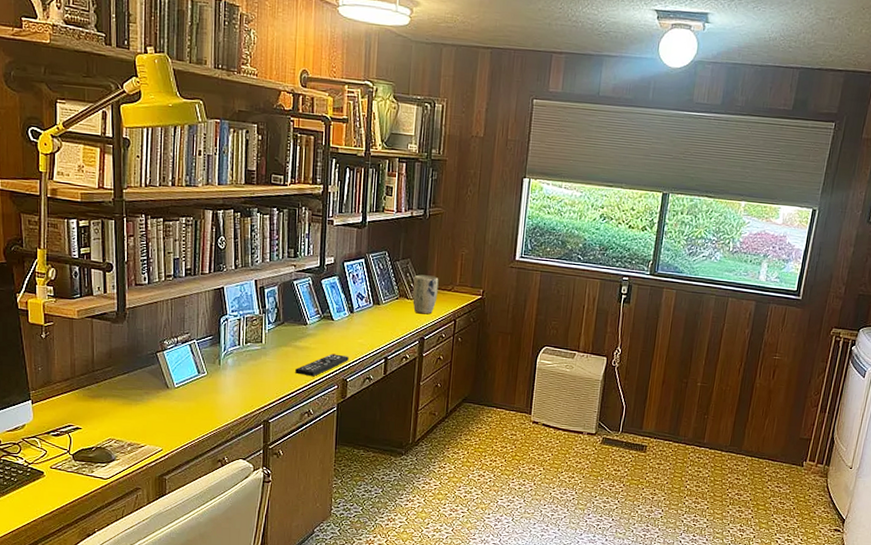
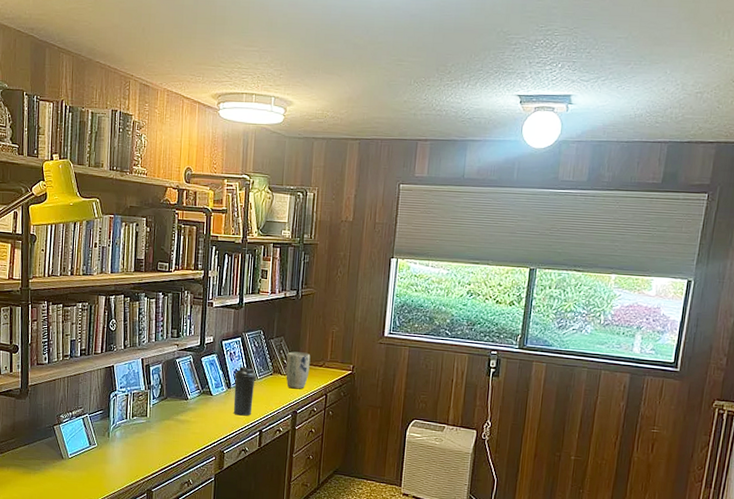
remote control: present [295,353,349,377] -> none [177,427,226,449]
water bottle: none [356,289,381,342] -> present [233,366,256,416]

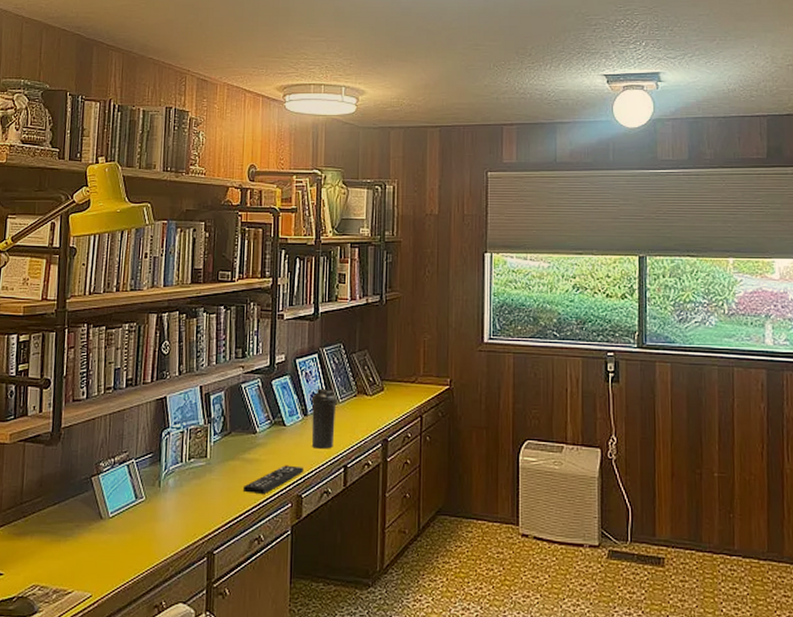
remote control: none [177,427,226,449] -> present [244,465,303,495]
plant pot: present [285,352,311,389] -> none [371,367,400,412]

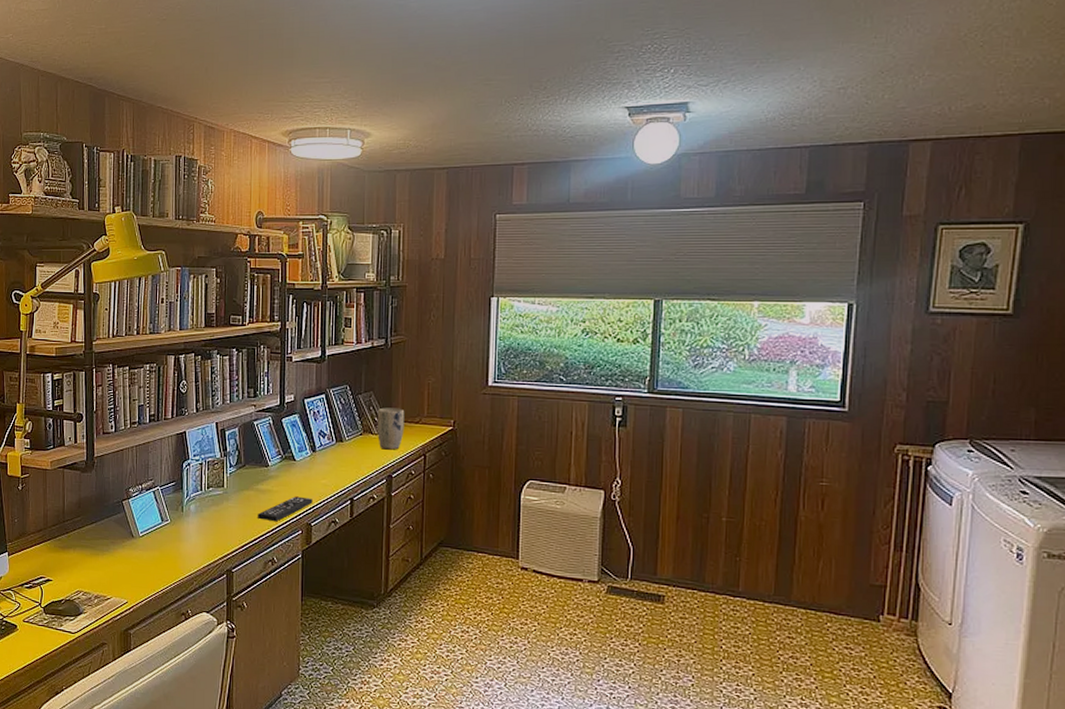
water bottle: present [311,388,337,449] -> none [319,426,344,483]
plant pot: none [371,367,400,412] -> present [376,407,405,450]

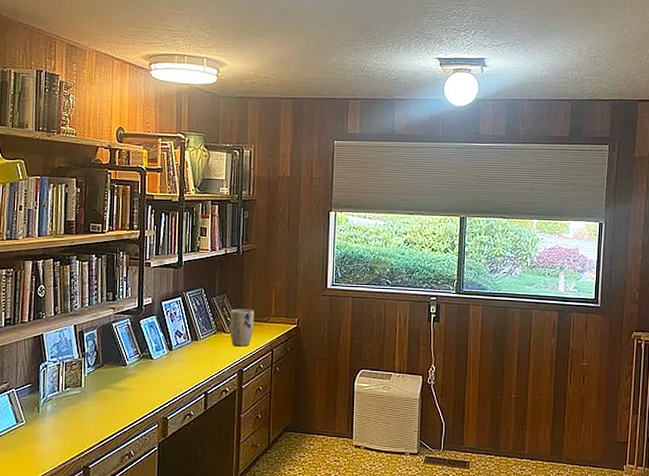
remote control: present [258,496,313,522] -> none [115,392,169,418]

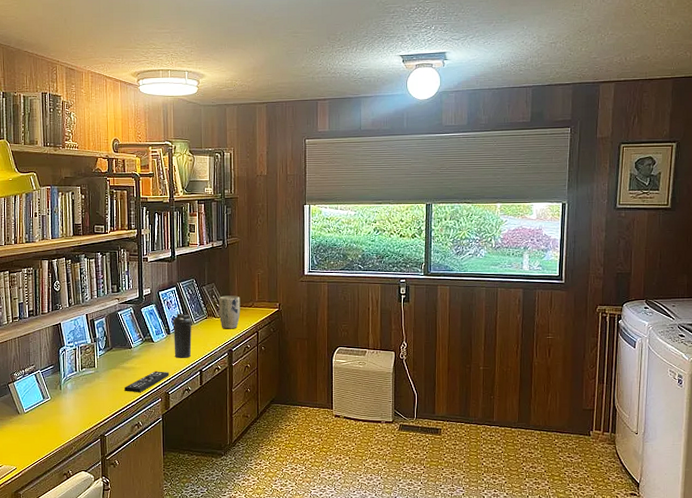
remote control: none [115,392,169,418] -> present [125,371,169,393]
water bottle: none [175,327,199,378] -> present [172,313,192,358]

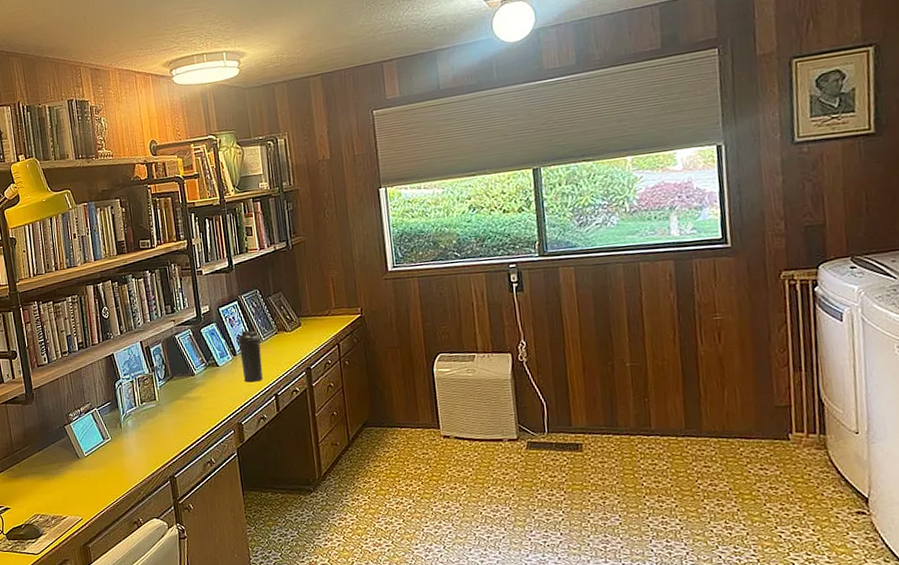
remote control: present [125,371,169,393] -> none [191,399,240,426]
plant pot: present [218,295,241,329] -> none [288,304,316,344]

